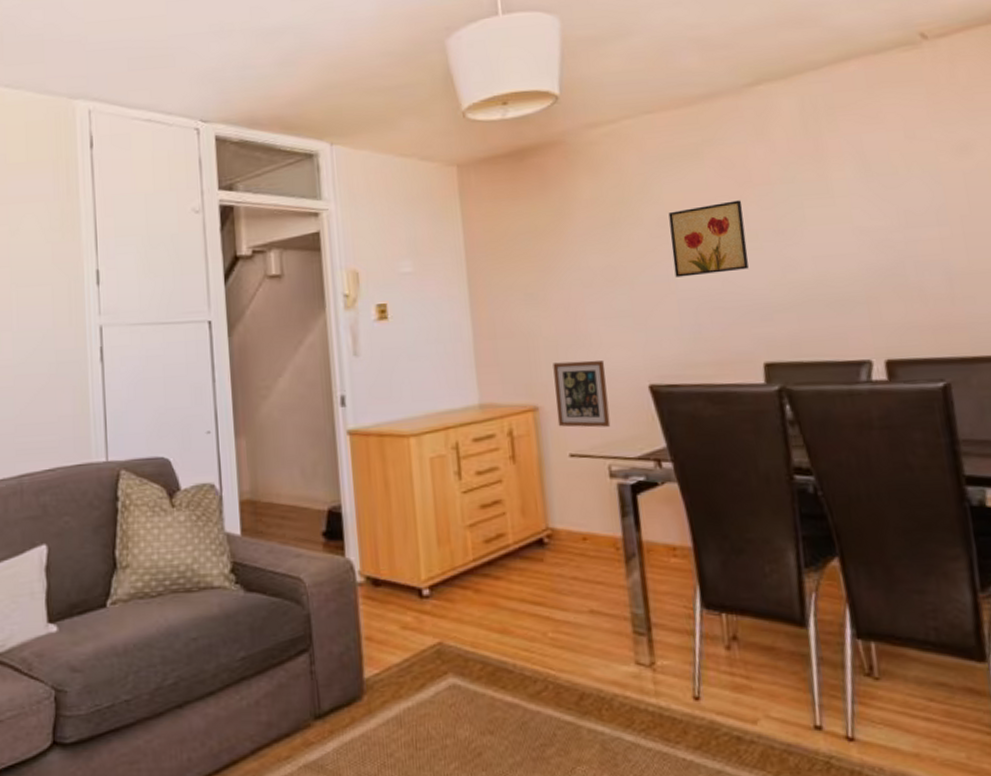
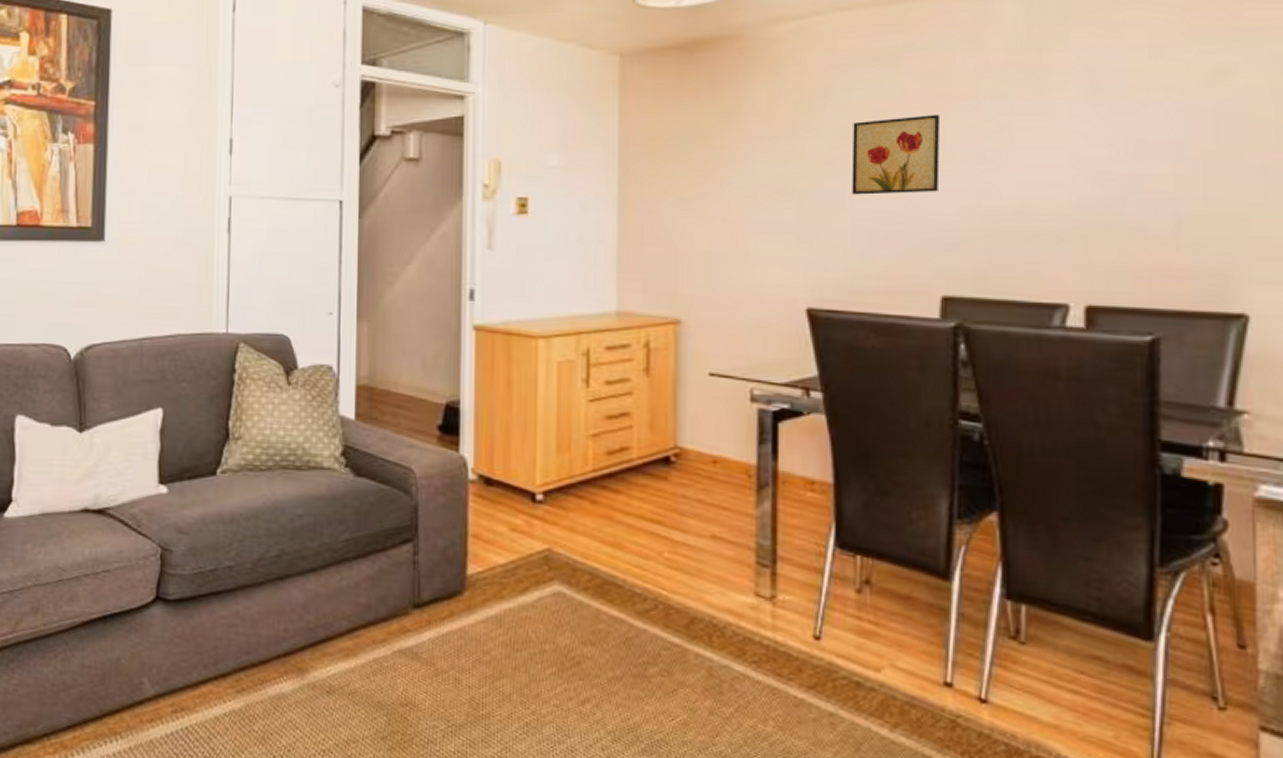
picture frame: present [553,360,611,428] -> none [700,275,760,348]

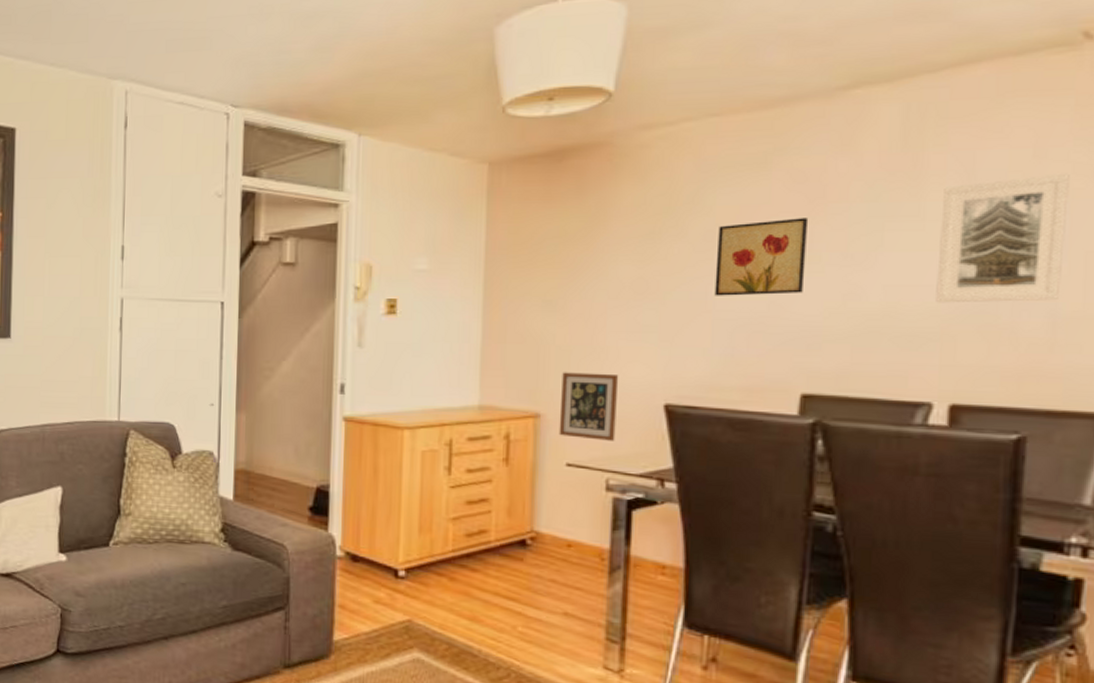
picture frame: none [700,275,760,348] -> present [559,372,619,441]
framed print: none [1066,73,1184,202] -> present [936,173,1070,303]

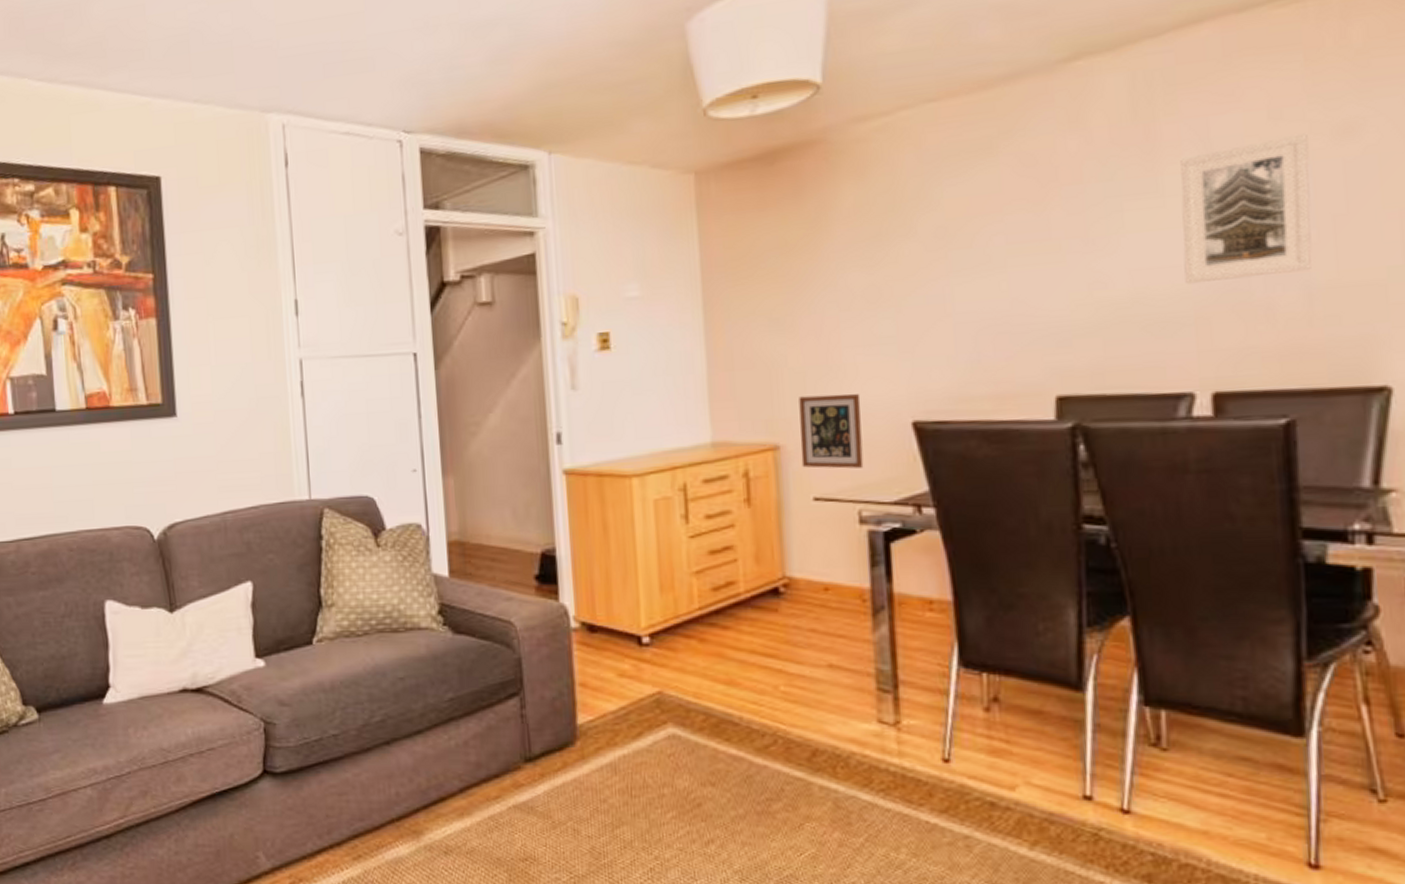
wall art: present [714,218,809,296] -> none [949,204,1046,298]

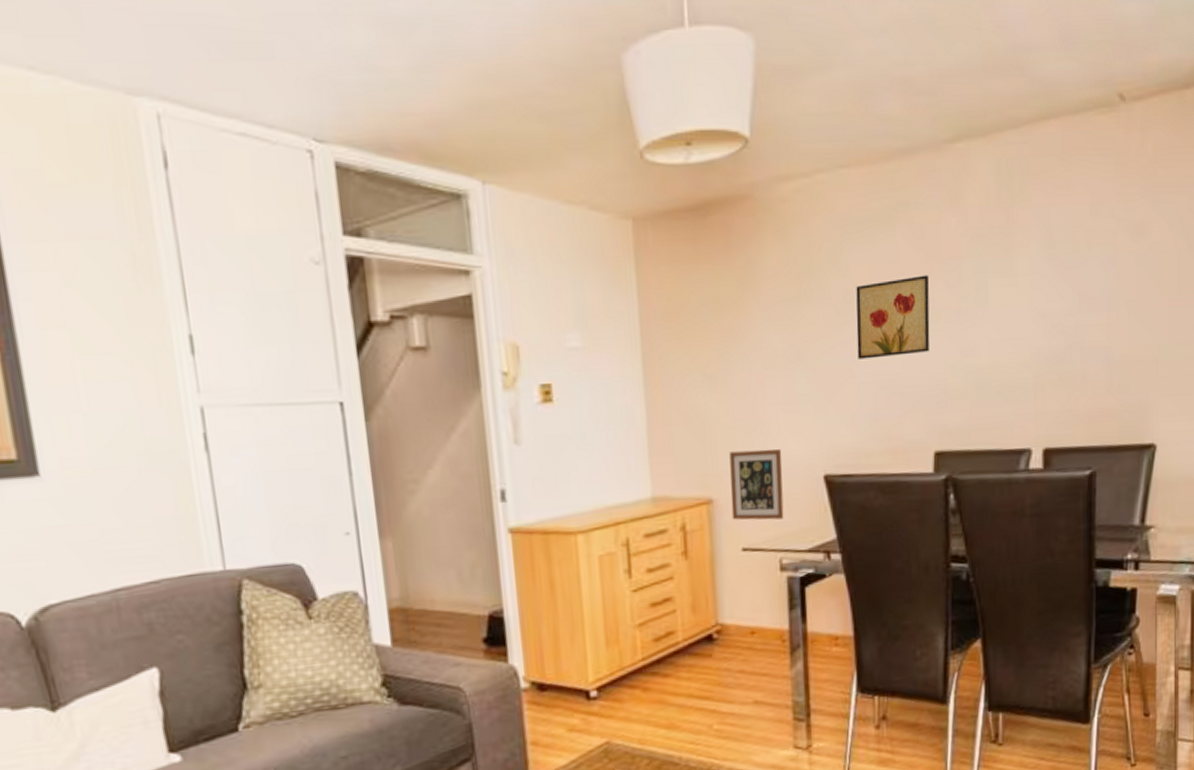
wall art: none [949,204,1046,298] -> present [856,275,930,360]
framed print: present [1180,133,1312,284] -> none [1028,228,1115,355]

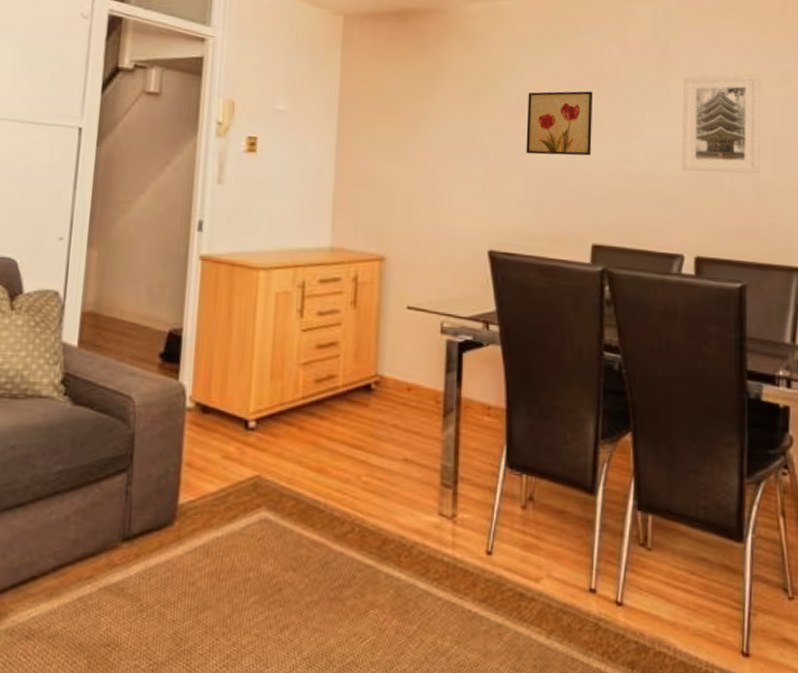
picture frame: present [729,449,784,521] -> none [401,217,452,285]
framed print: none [1028,228,1115,355] -> present [682,74,761,174]

